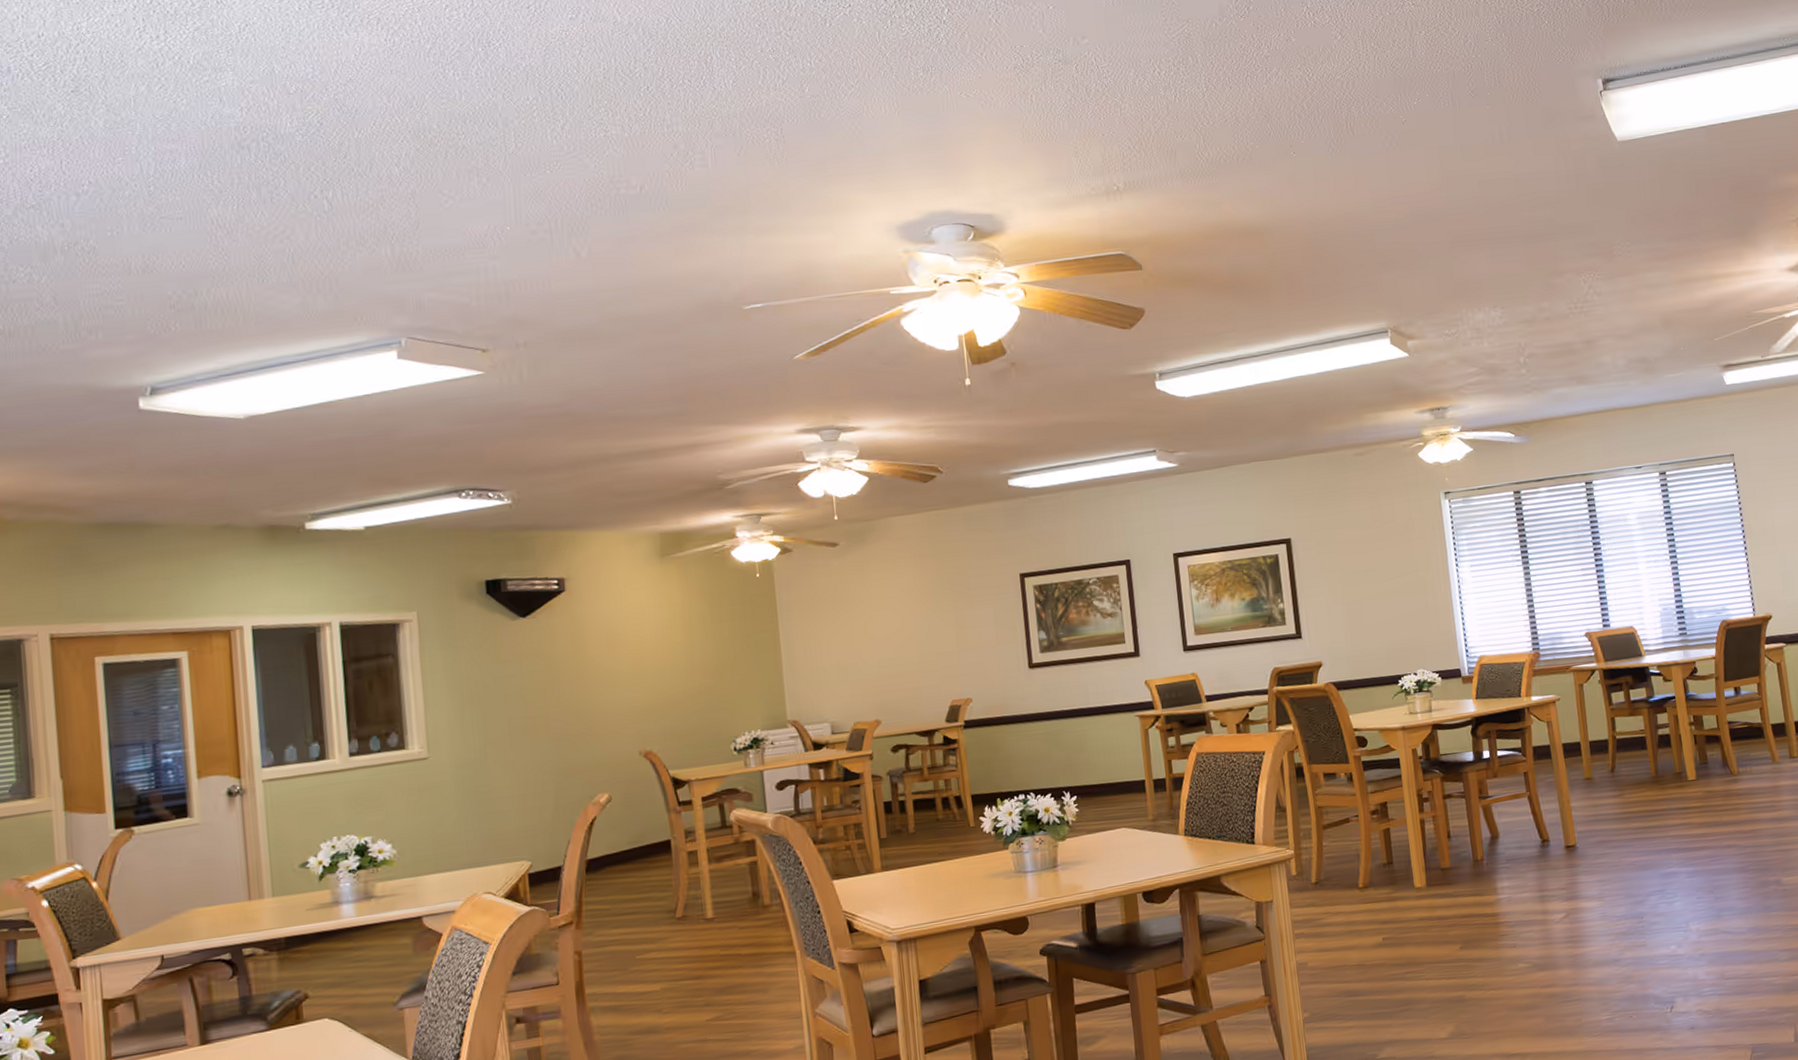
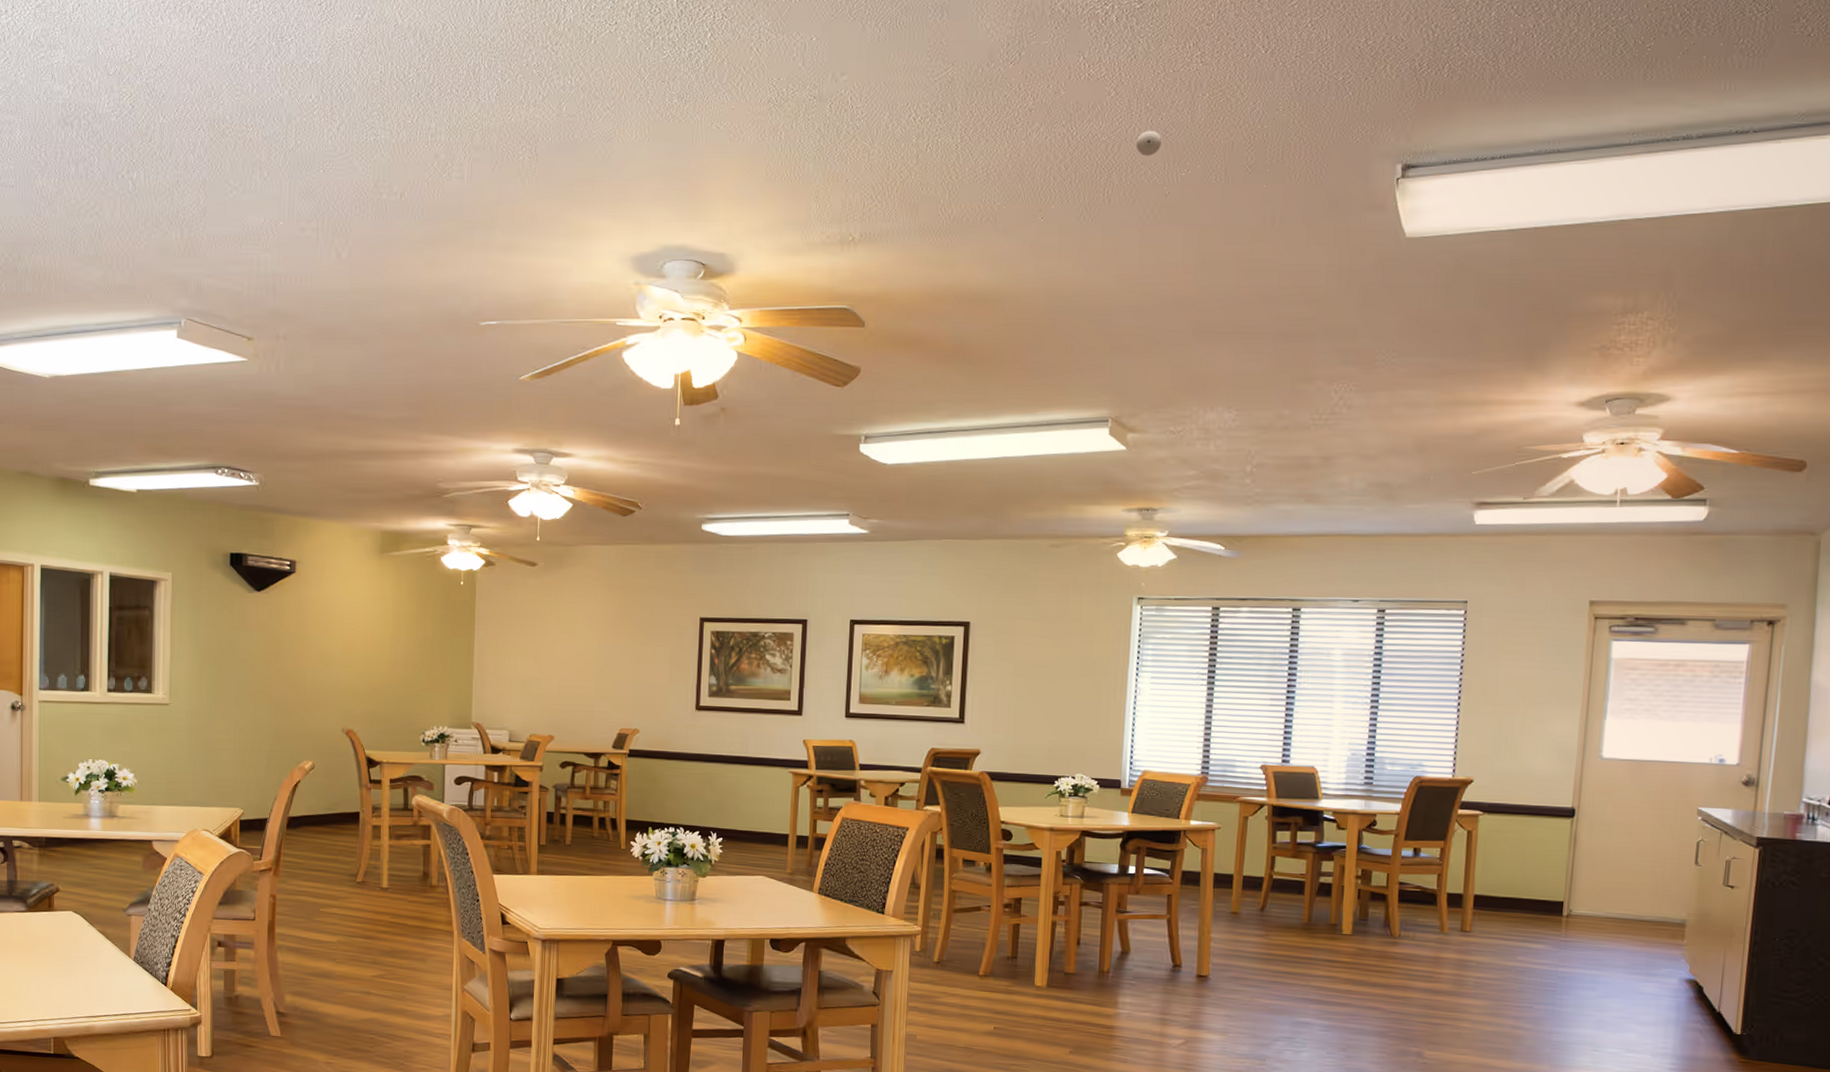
smoke detector: none [1367,66,1391,90] -> present [1135,130,1161,157]

